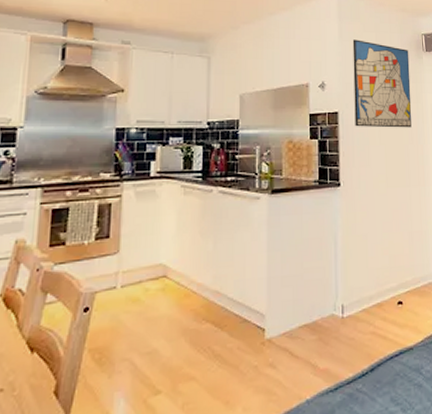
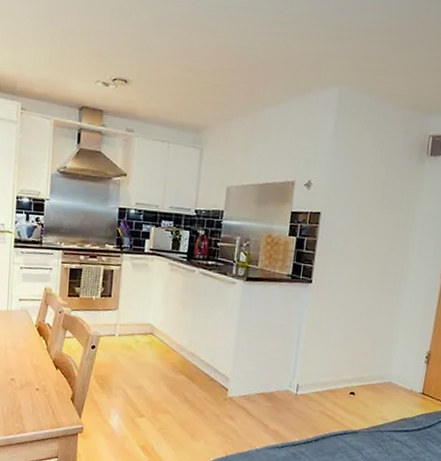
wall art: present [352,39,411,128] -> none [336,138,410,236]

